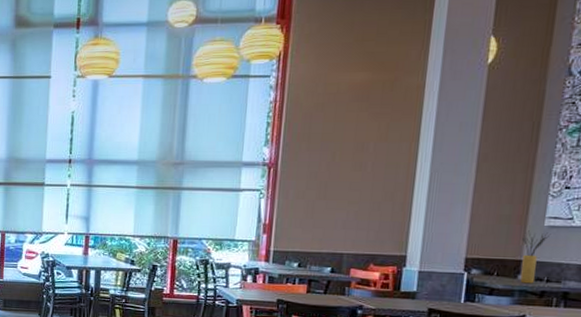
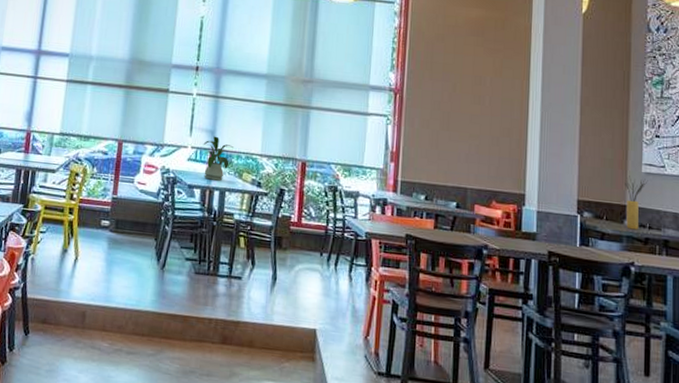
house plant: none [78,222,108,261] -> present [203,136,234,181]

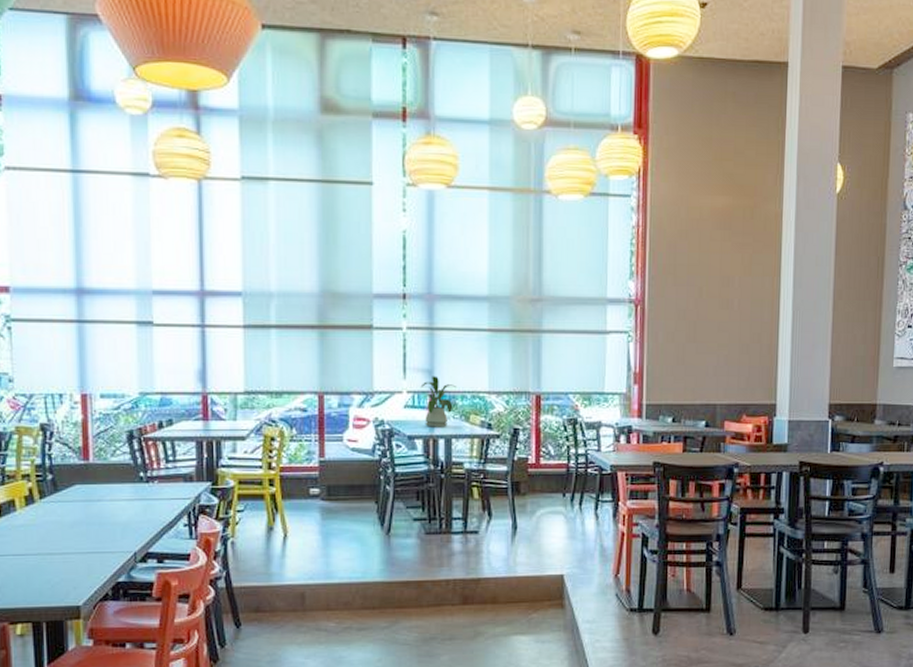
vase: present [625,176,648,230] -> none [876,372,899,429]

